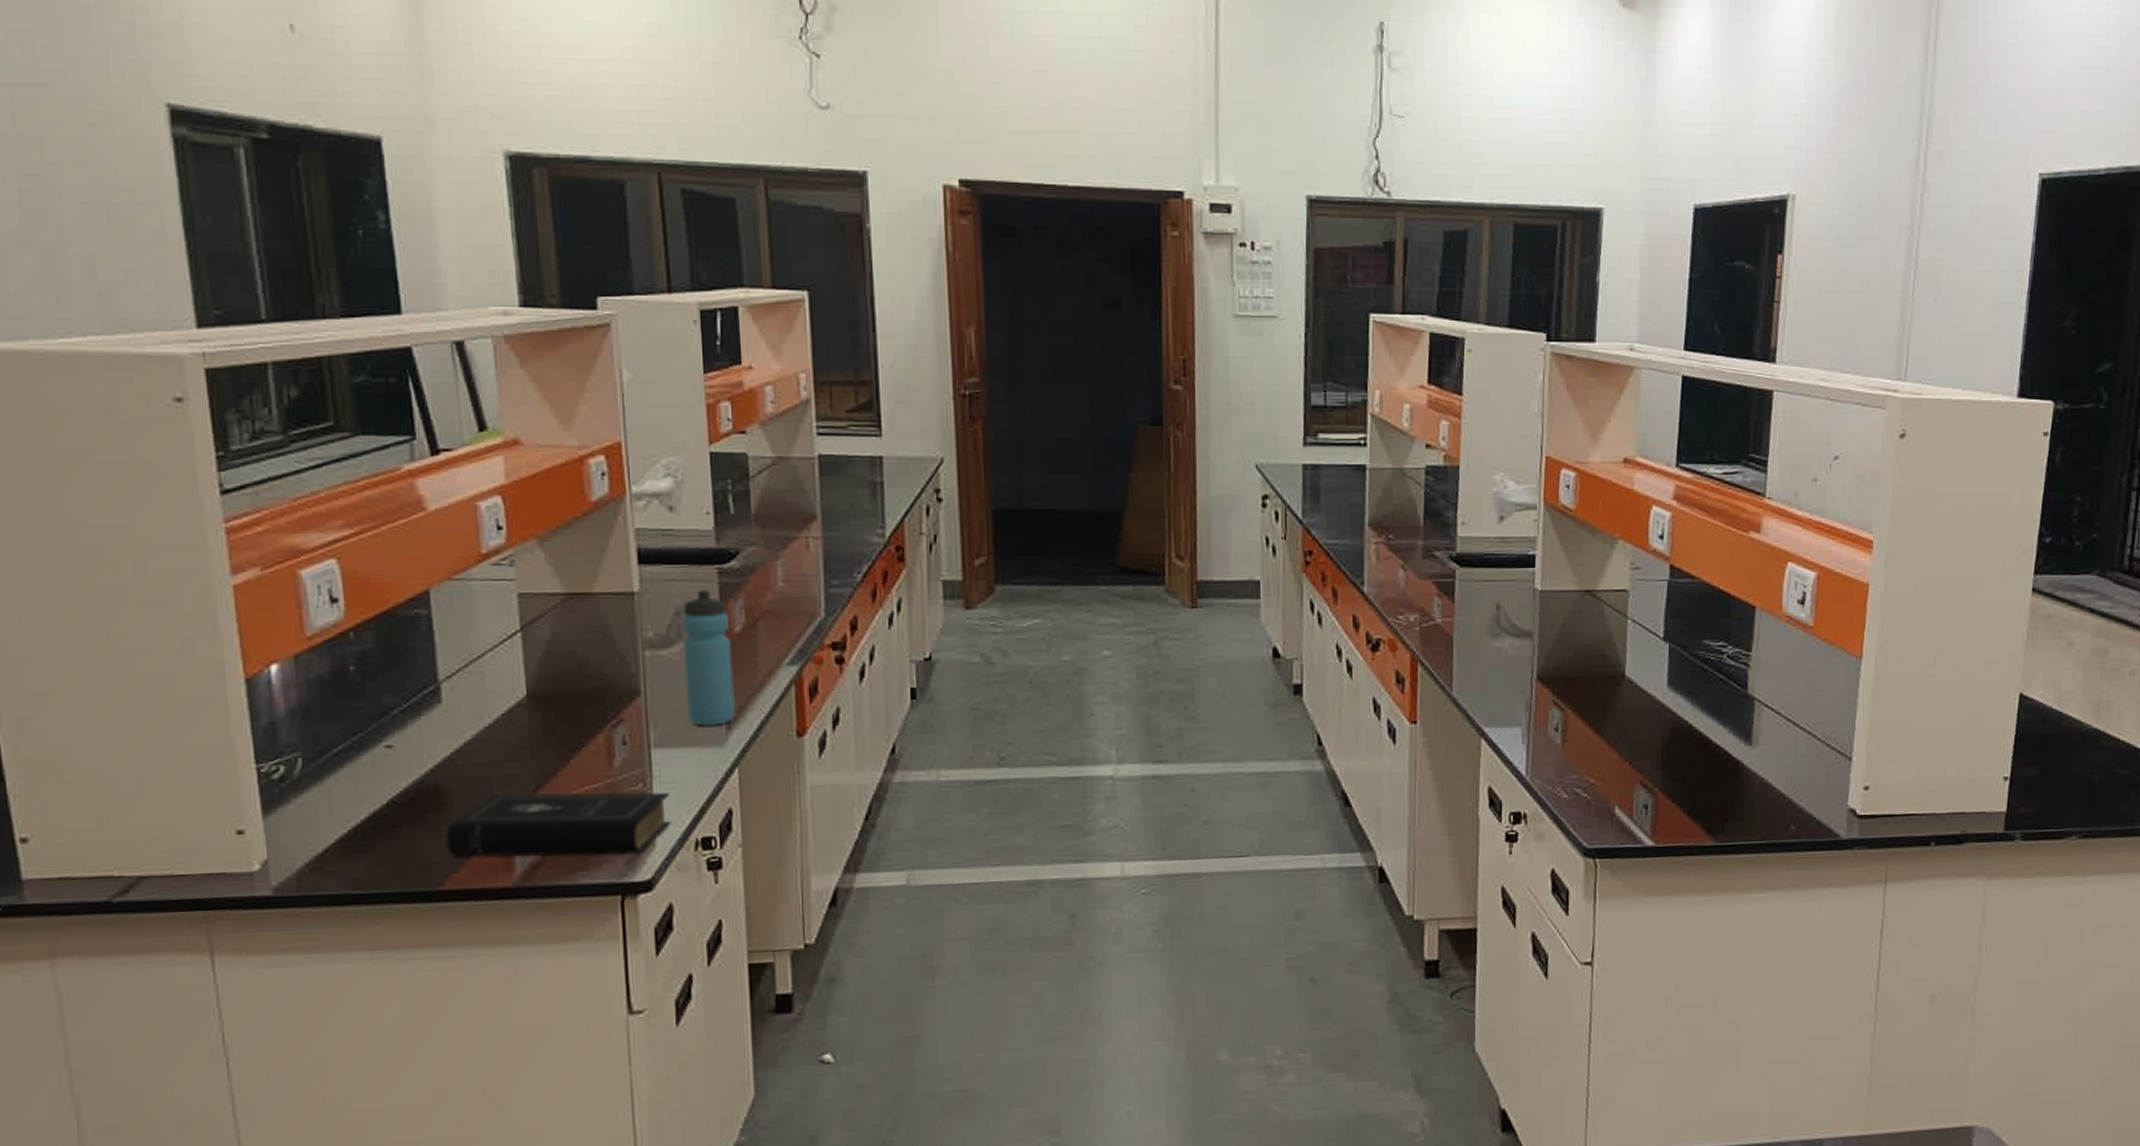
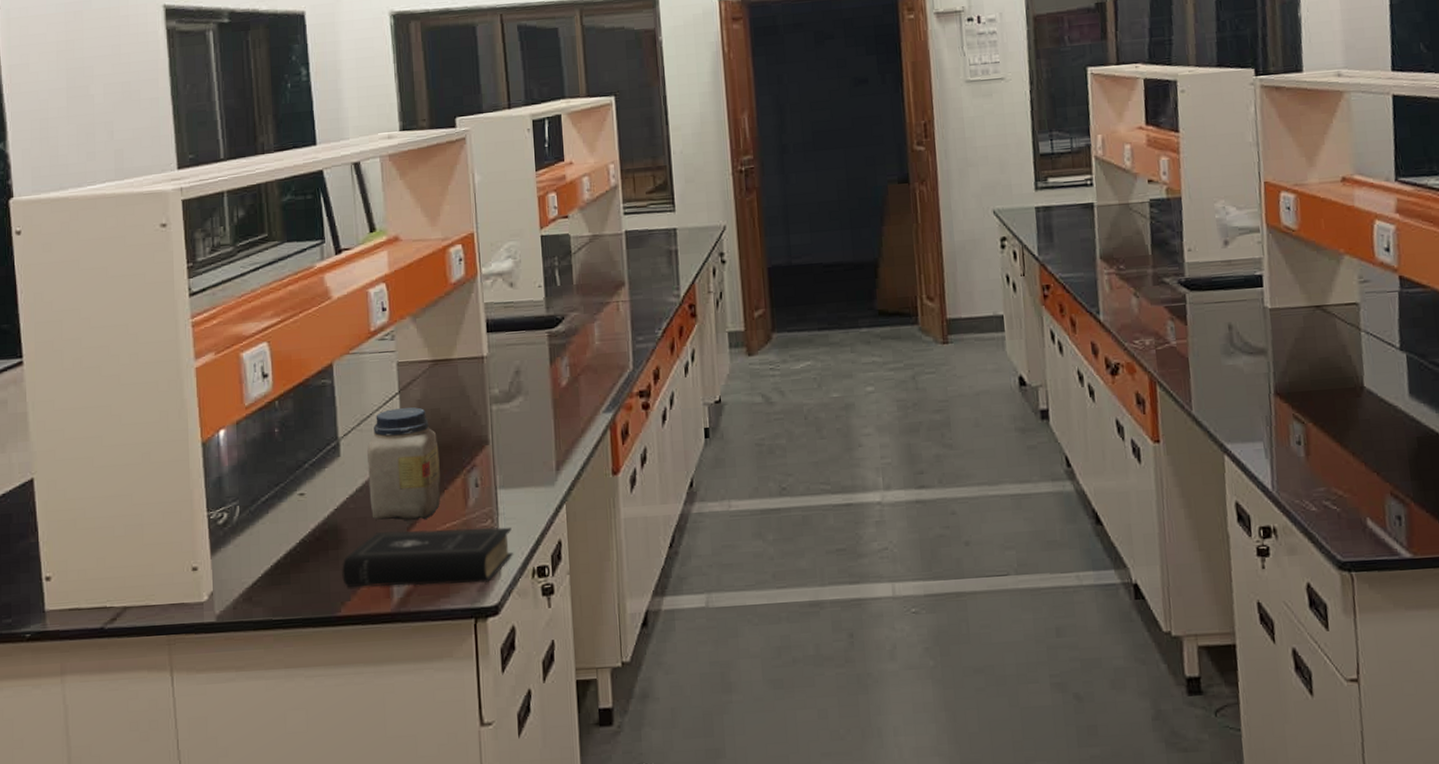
jar: none [477,647,577,782] -> present [366,407,441,521]
water bottle: present [682,588,736,726] -> none [520,350,564,468]

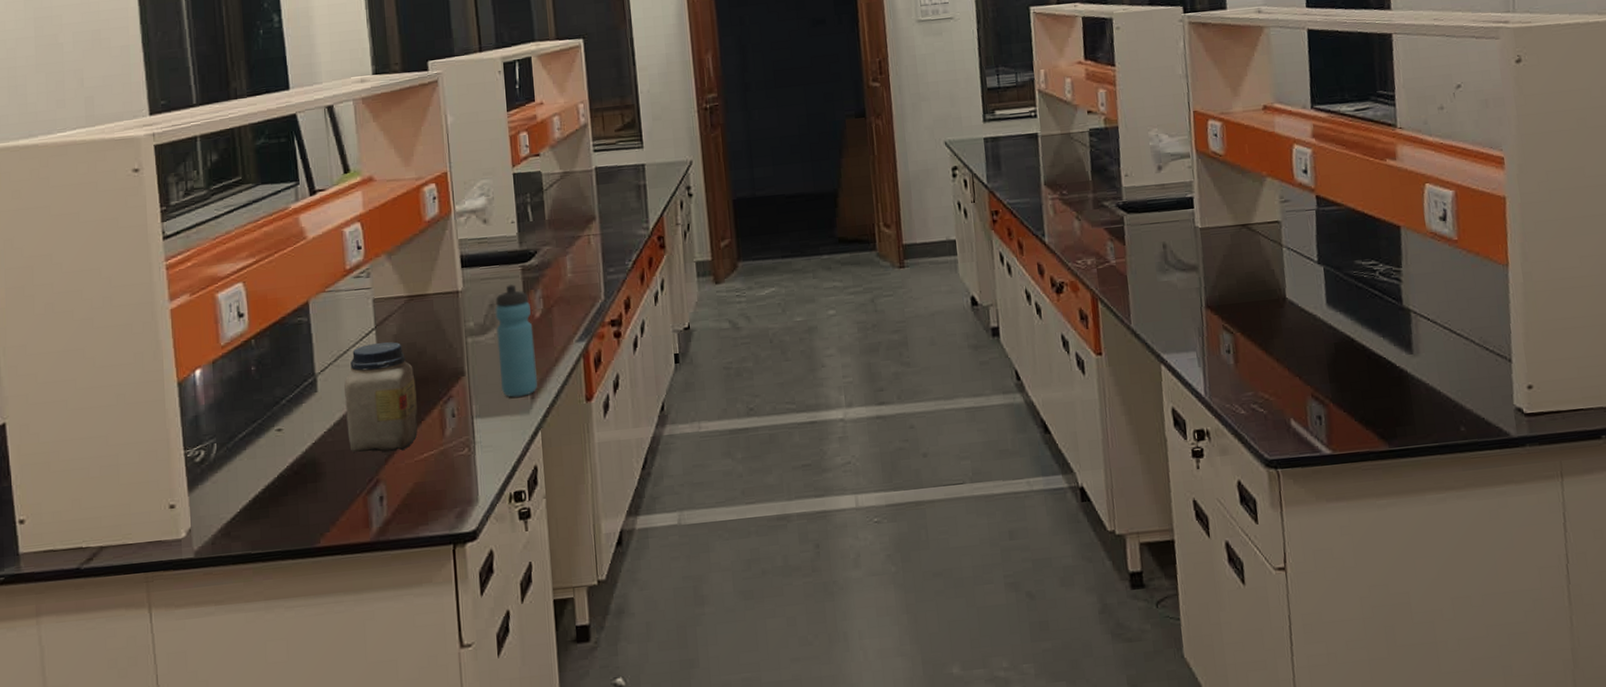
book: present [342,527,514,587] -> none [320,454,491,519]
water bottle: none [520,350,564,468] -> present [495,283,538,397]

